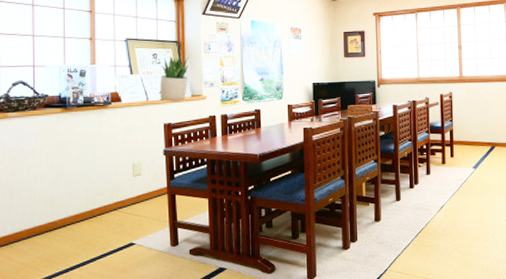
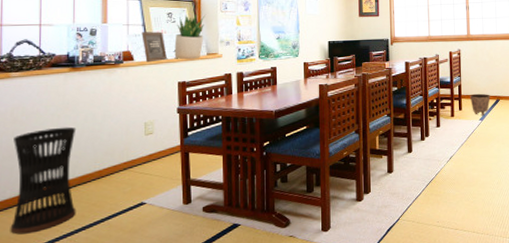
umbrella stand: none [11,166,71,269] -> present [10,127,76,235]
picture frame: none [128,73,153,104] -> present [142,31,167,63]
ceramic pot: none [462,139,485,164] -> present [469,93,490,116]

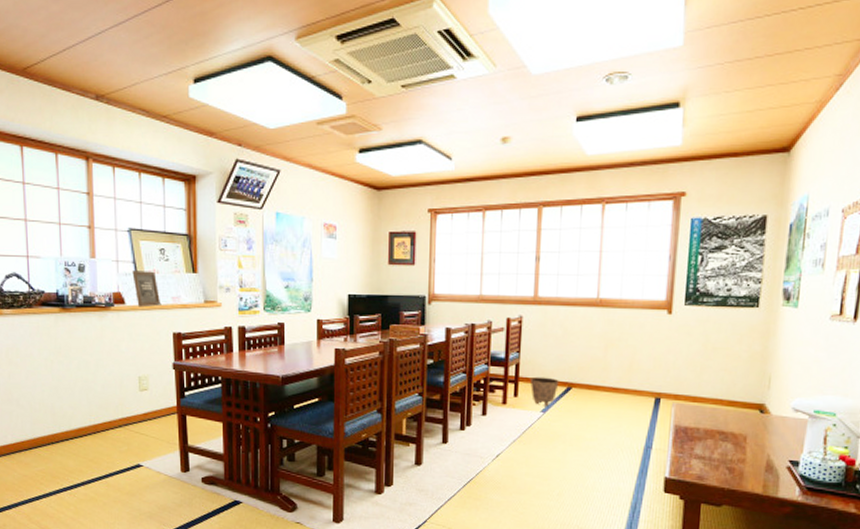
umbrella stand: present [10,127,76,235] -> none [10,373,74,482]
planter: present [174,14,205,60] -> none [168,251,202,307]

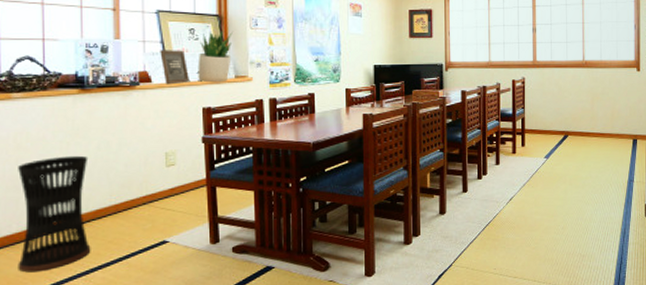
umbrella stand: none [10,373,74,482] -> present [18,155,91,273]
planter: none [168,251,202,307] -> present [198,31,233,83]
ceramic pot: present [529,376,559,407] -> none [534,128,558,153]

